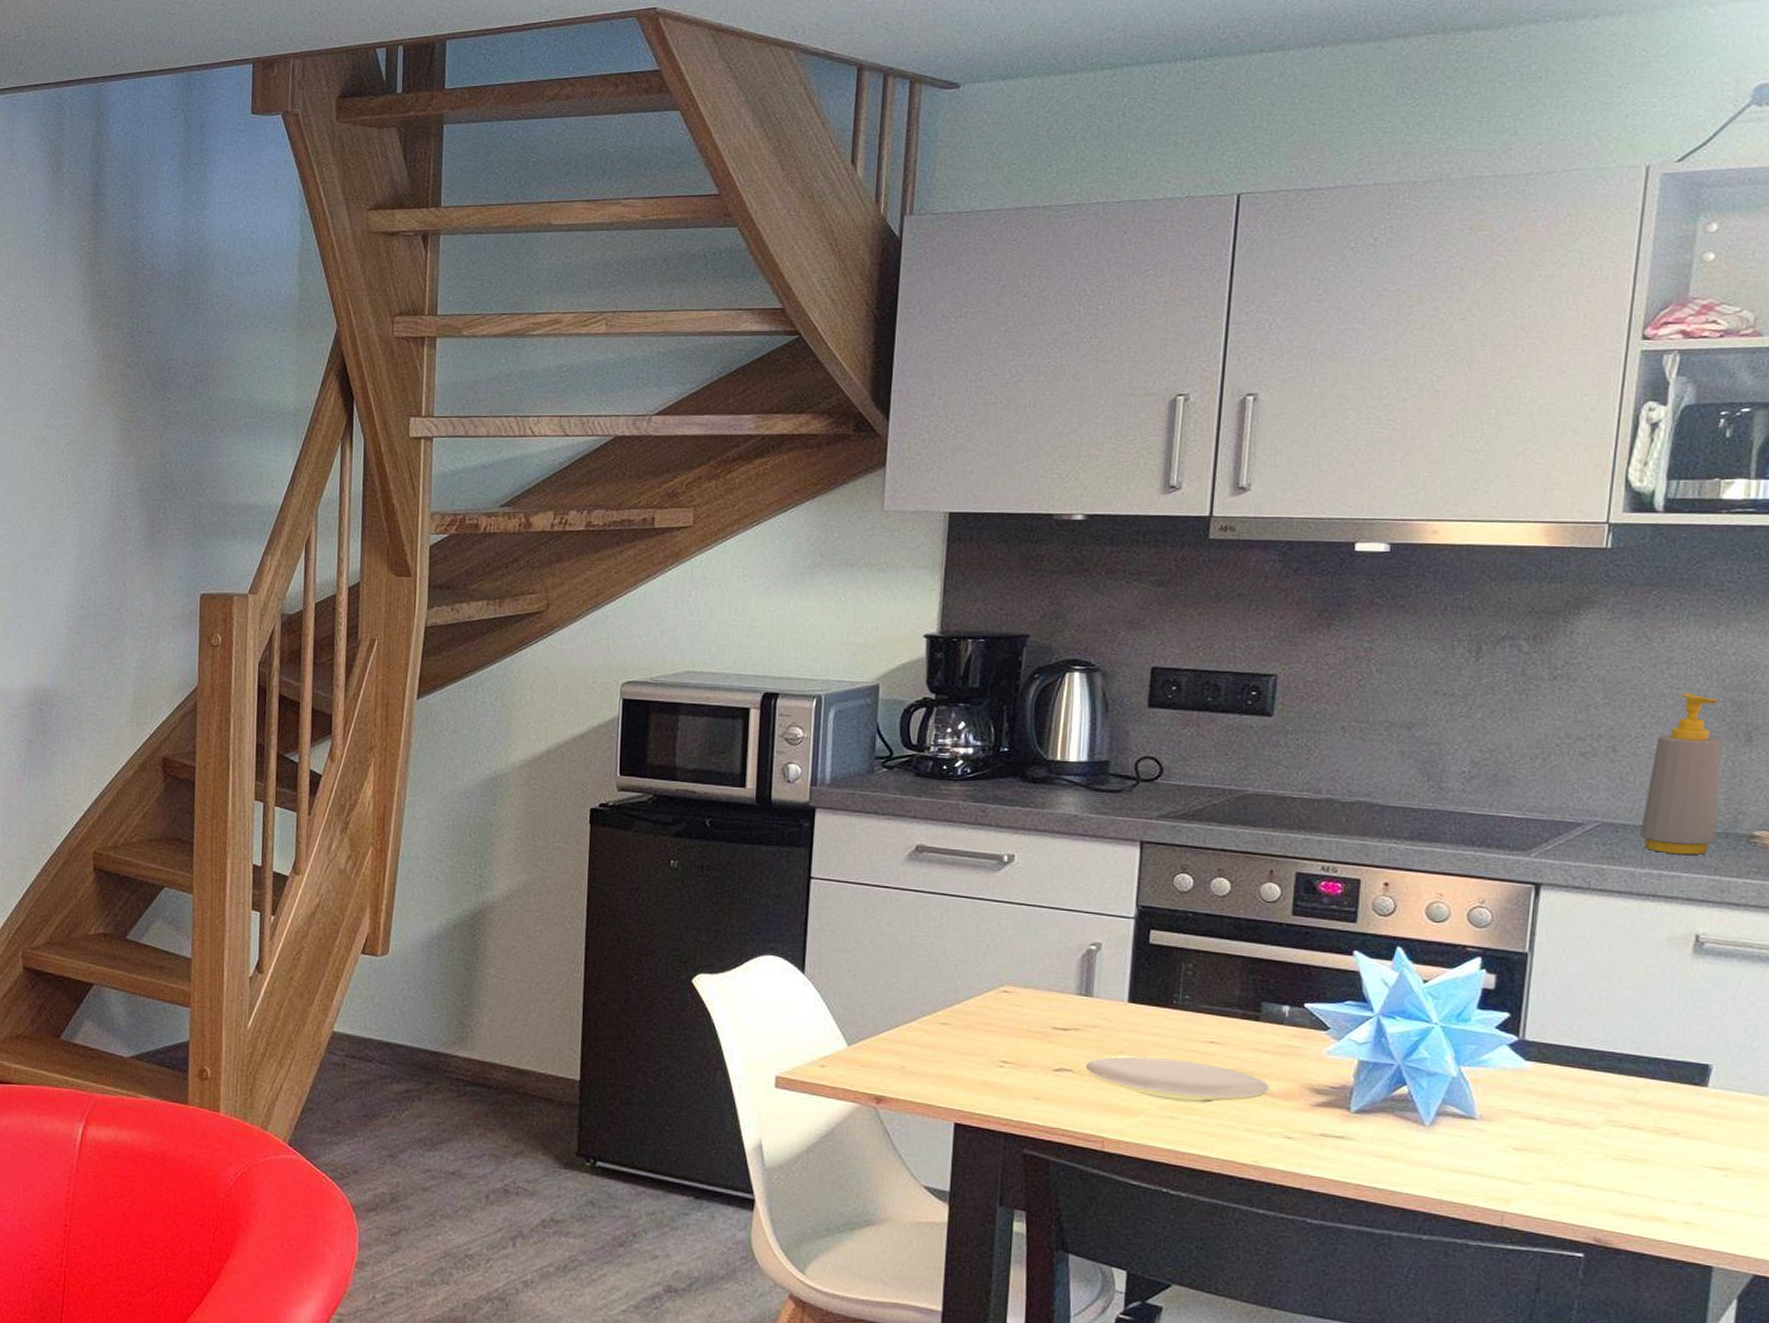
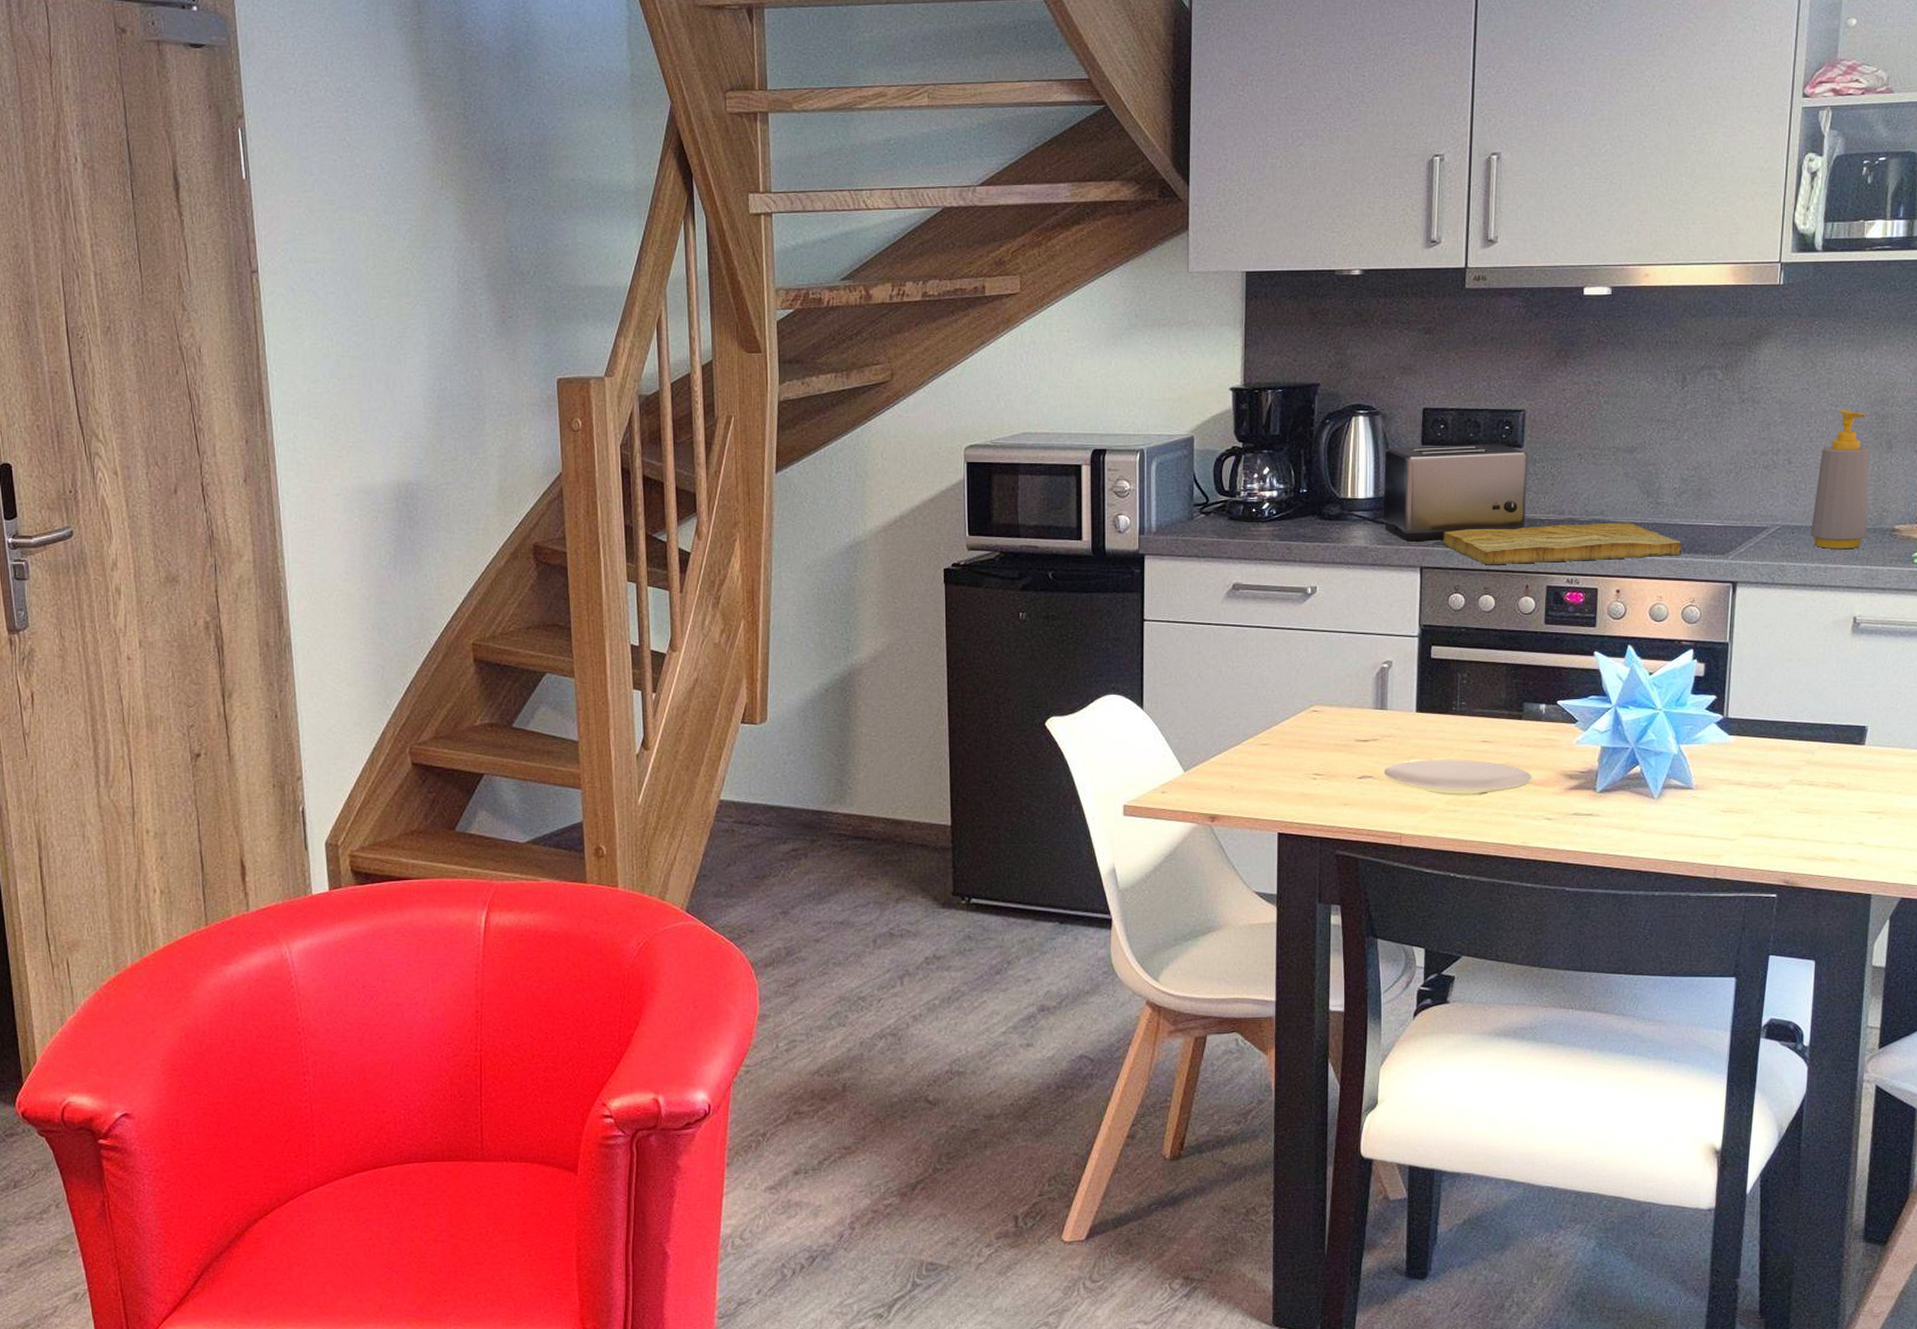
toaster: none [1097,708,1279,814] -> present [1383,443,1528,542]
cutting board: none [1169,802,1471,850] -> present [1443,522,1682,565]

